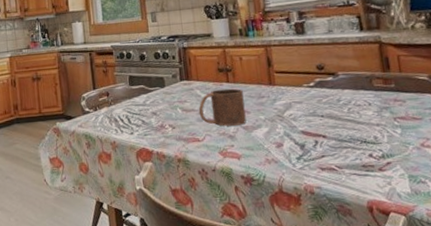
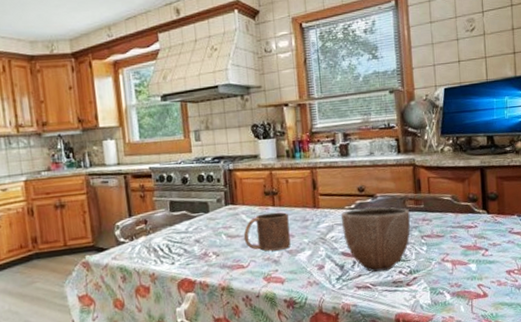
decorative bowl: none [299,85,380,154] -> present [340,206,411,273]

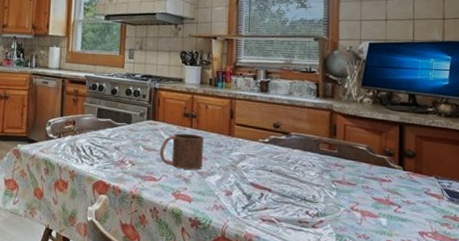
decorative bowl: present [340,206,411,273] -> none [253,143,323,209]

